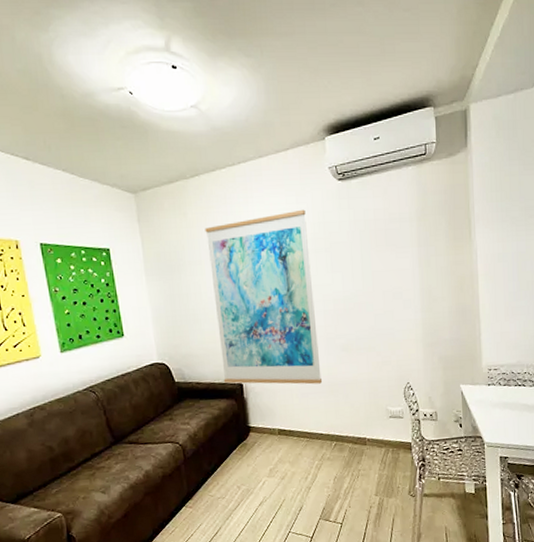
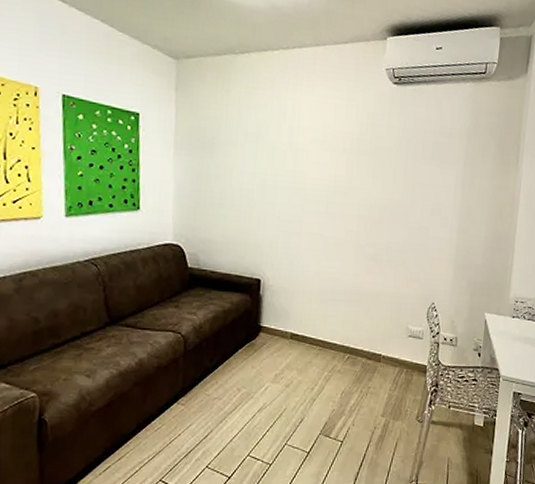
wall art: present [205,209,323,385] -> none [240,107,355,291]

